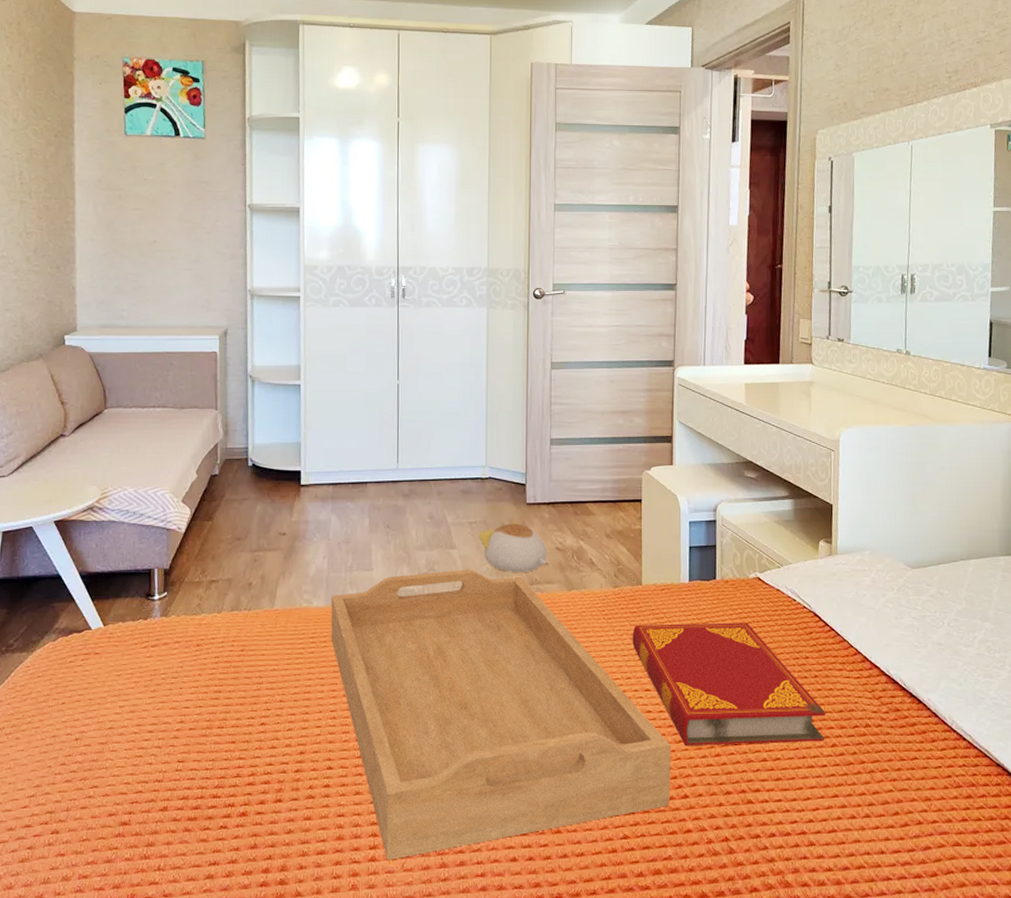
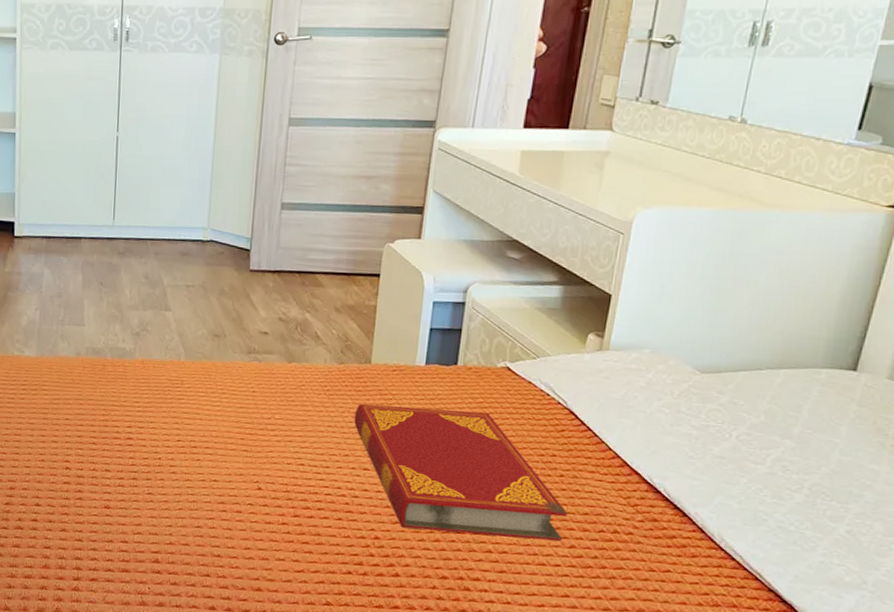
serving tray: present [330,569,671,860] -> none [41,332,386,592]
plush toy: present [478,521,547,572] -> none [195,287,269,341]

